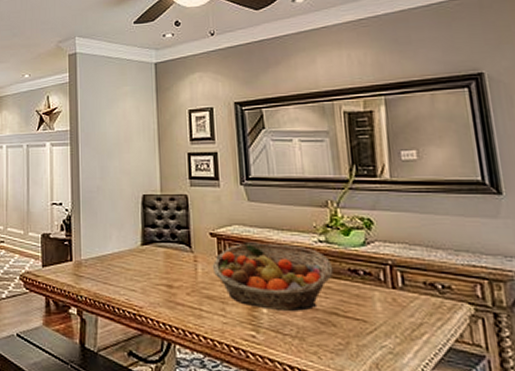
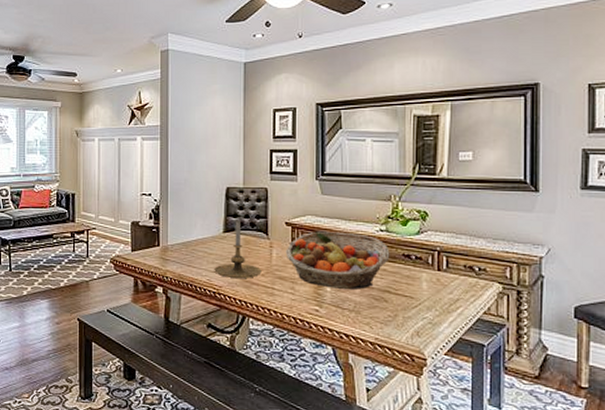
candle holder: none [133,230,187,299] -> present [214,220,262,279]

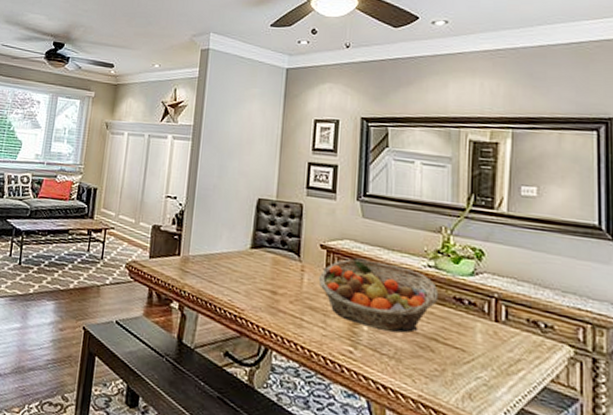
candle holder: present [214,220,262,279] -> none [237,235,290,304]

